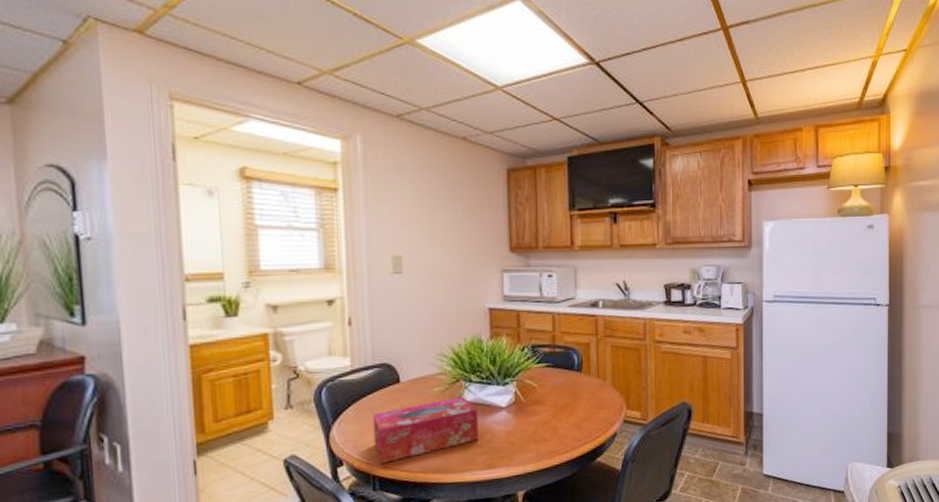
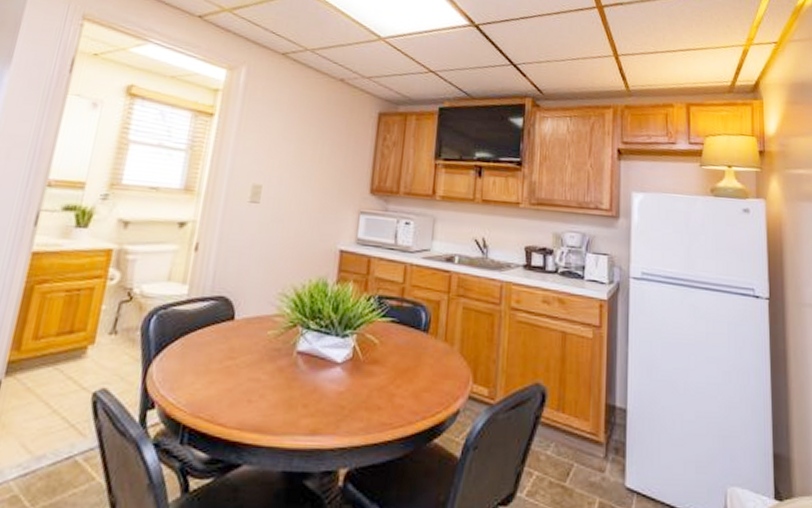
tissue box: present [372,396,479,463] -> none [192,344,311,412]

